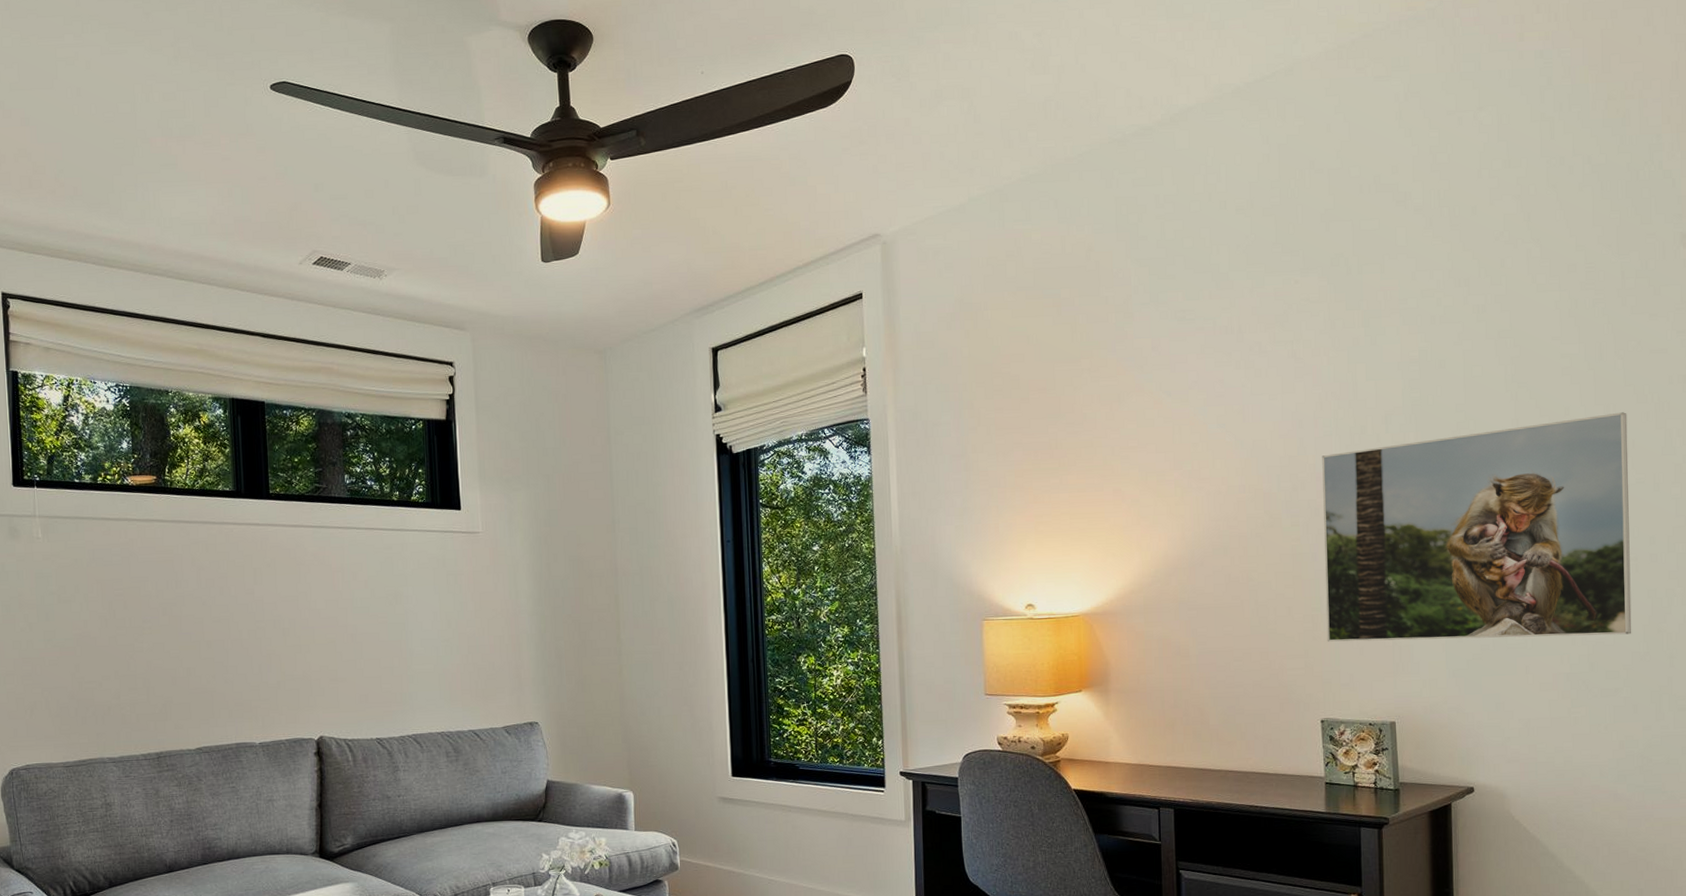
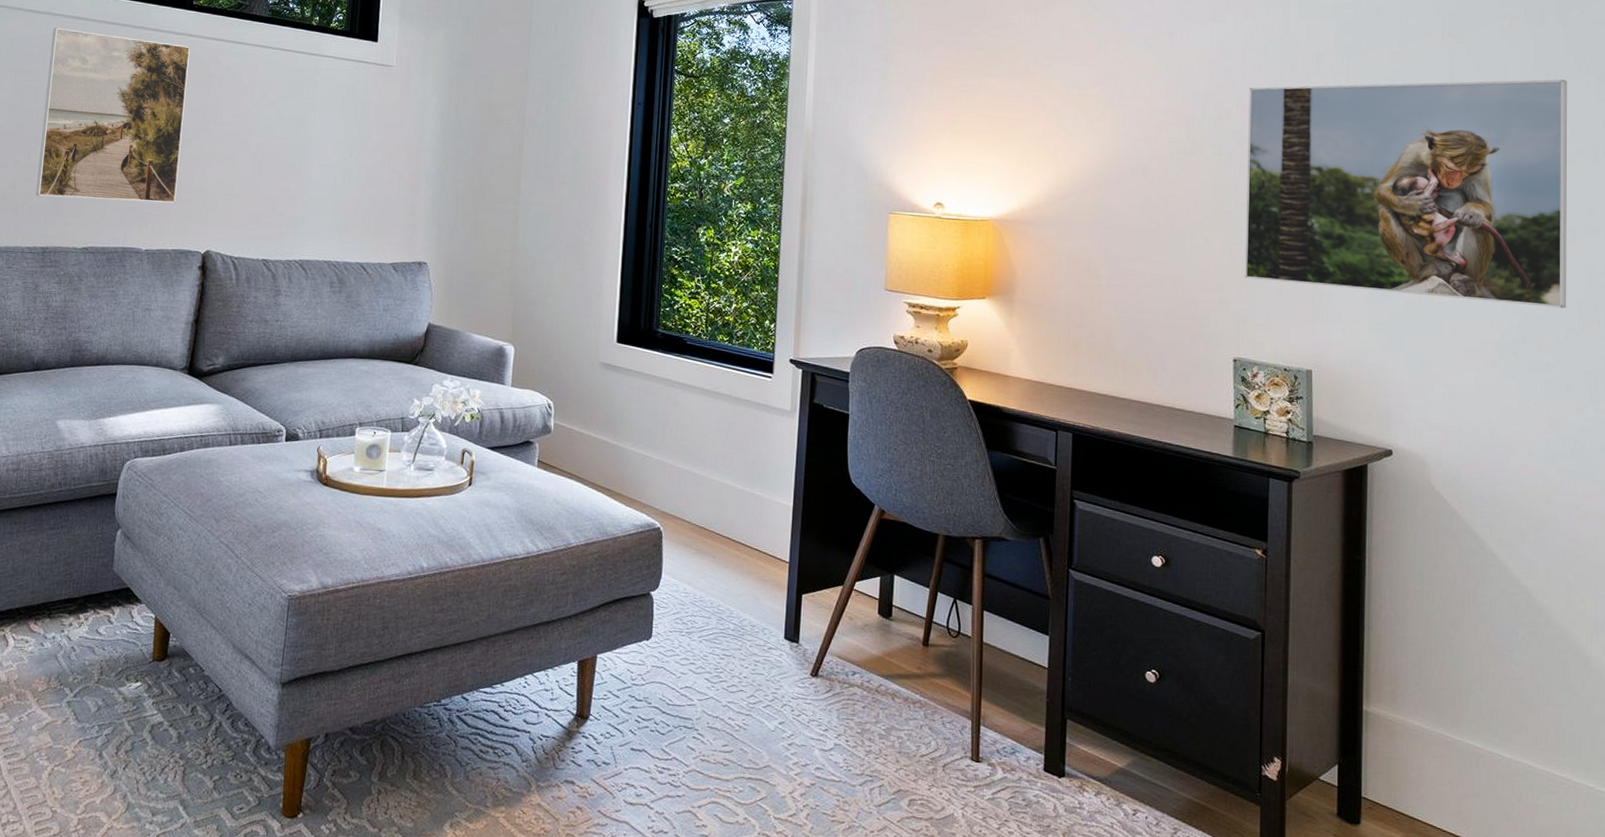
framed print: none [132,532,282,704] -> present [36,27,190,203]

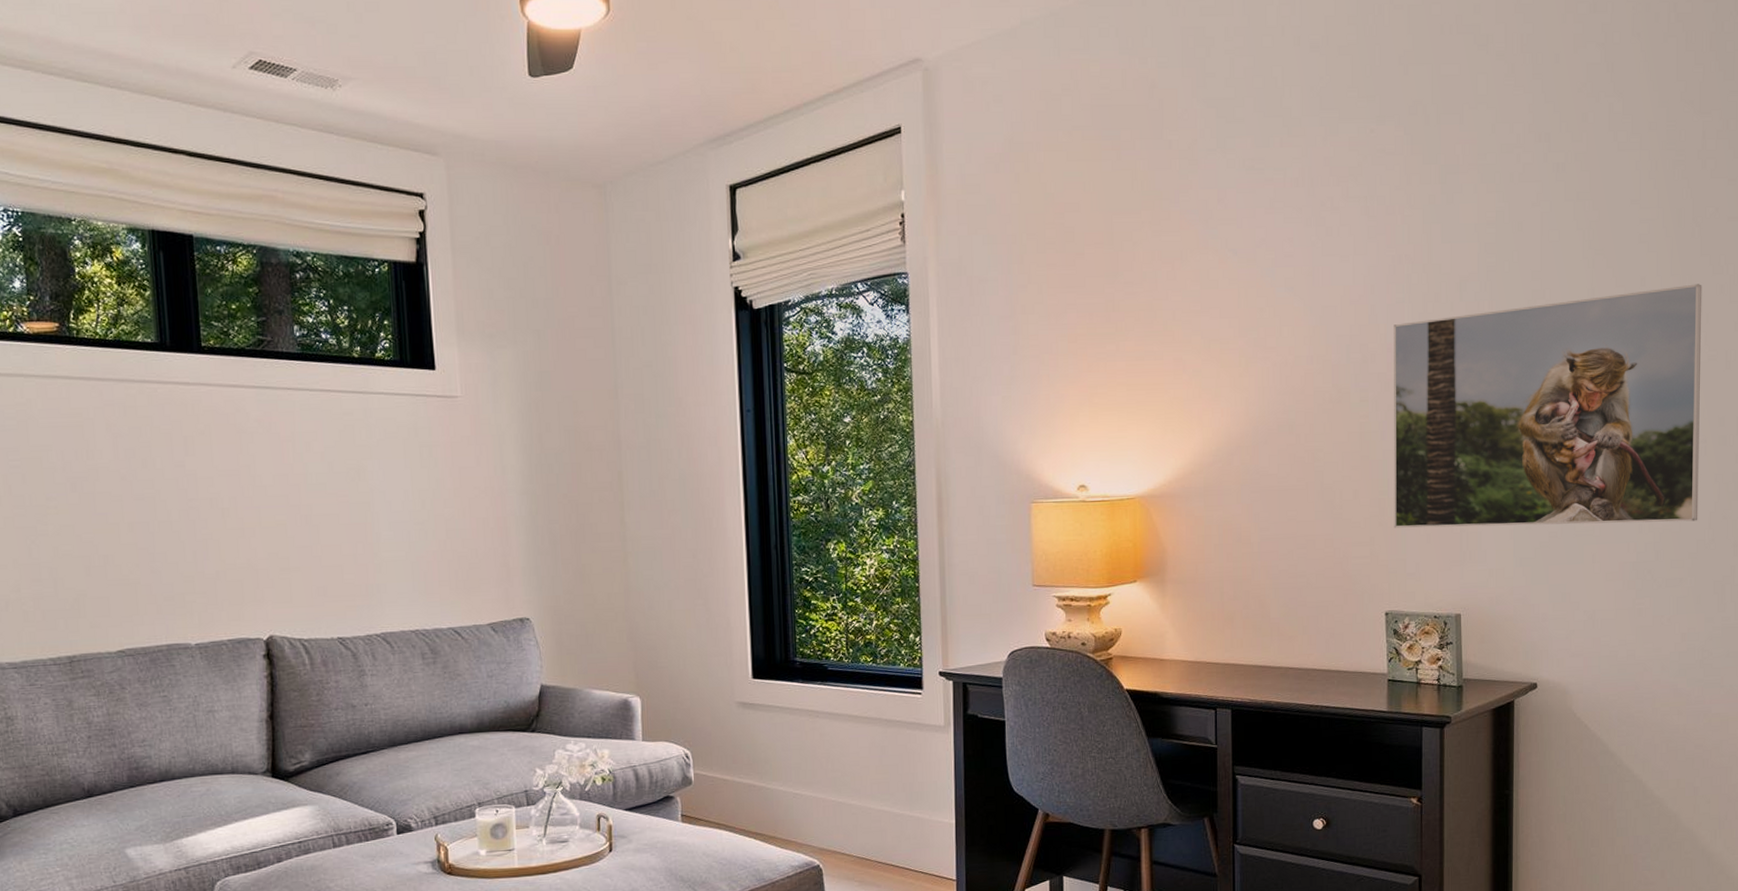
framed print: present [36,27,190,203] -> none [29,391,222,598]

